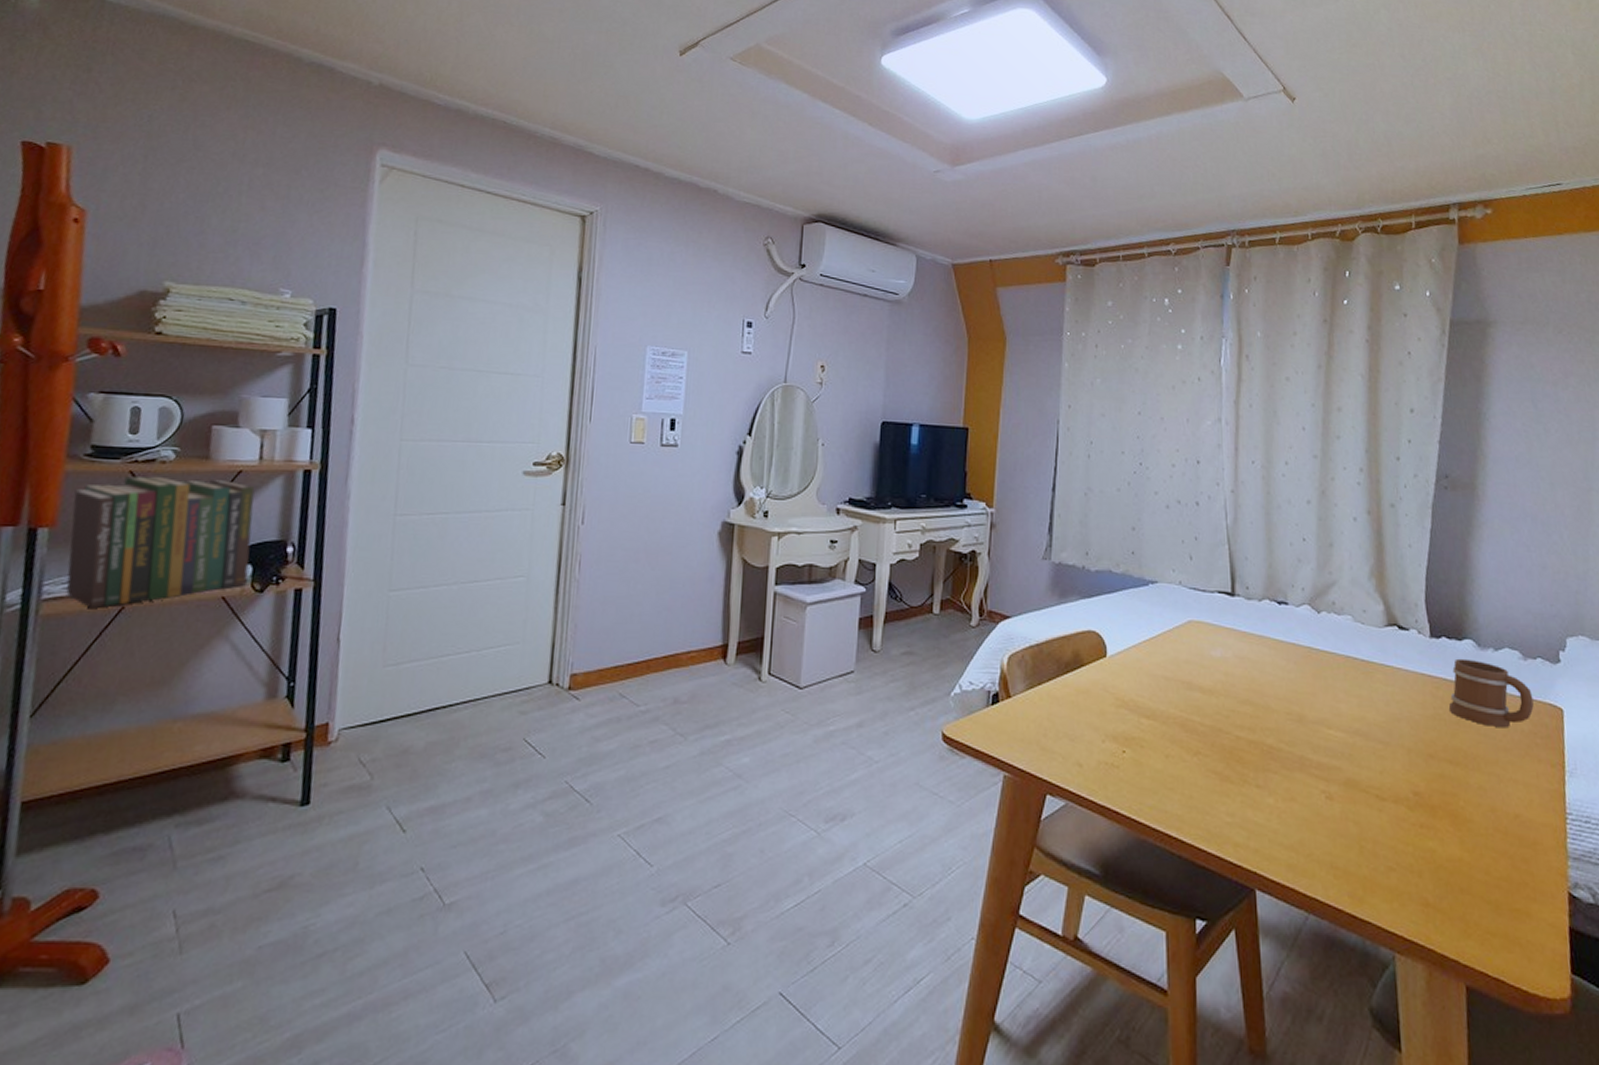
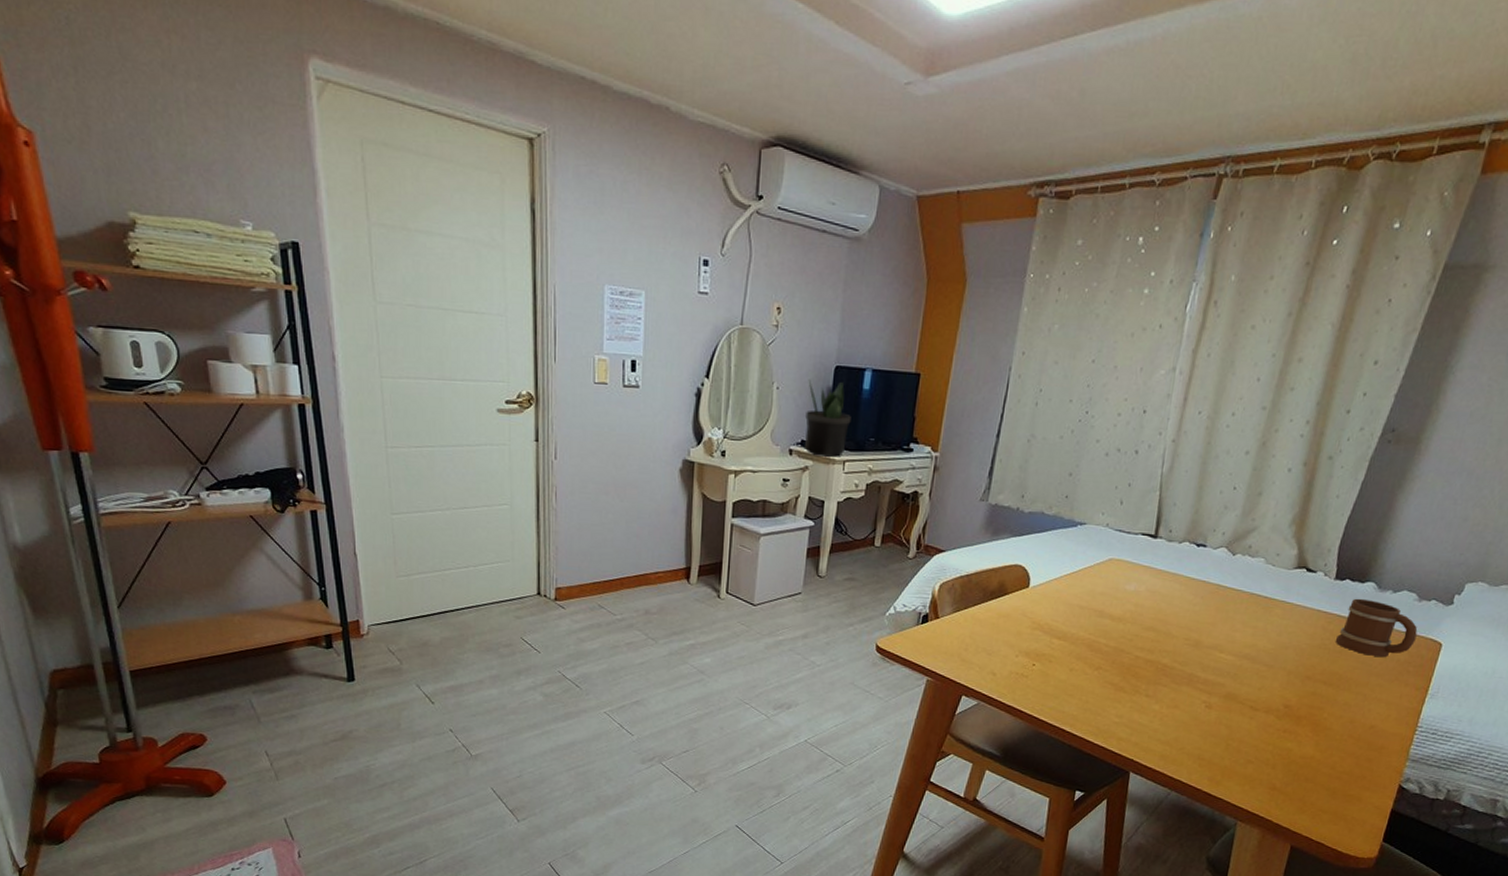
books: present [66,475,255,608] -> none [101,406,268,522]
planter: none [853,435,900,516] -> present [805,379,851,457]

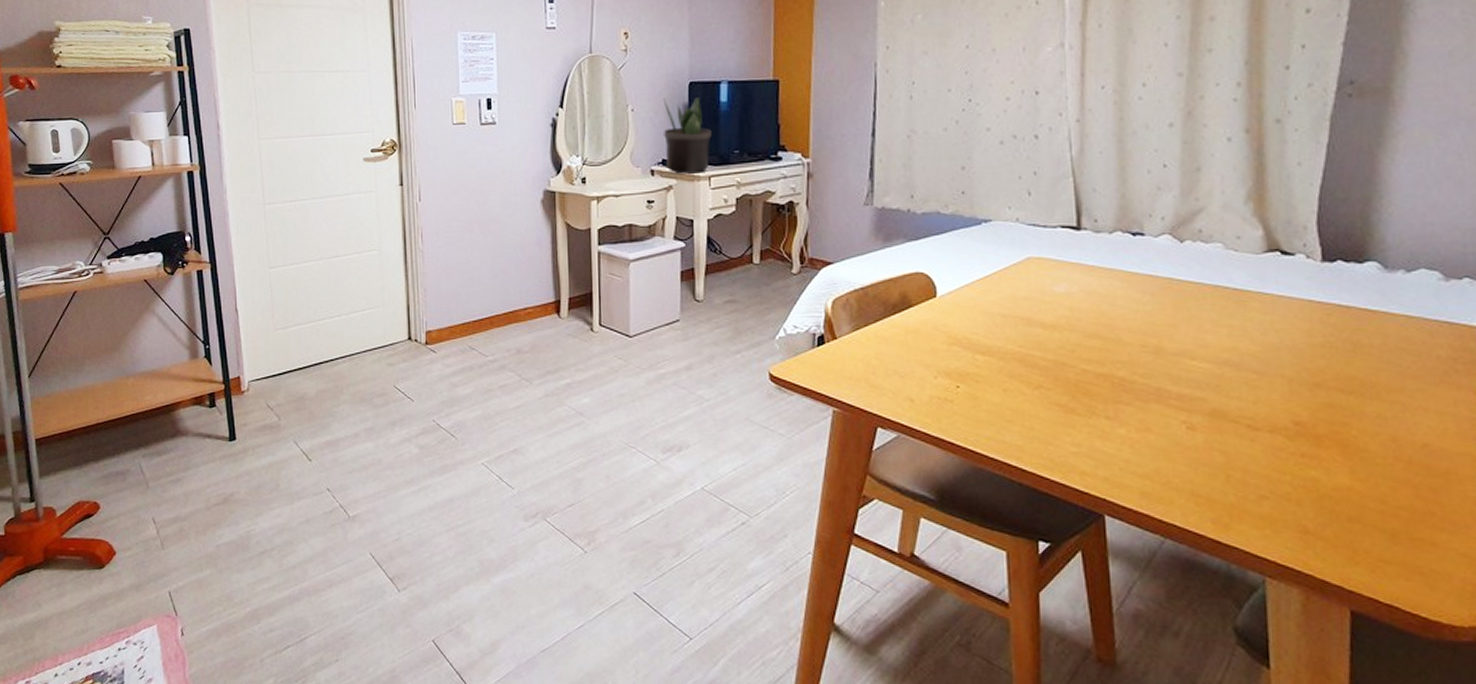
mug: present [1335,598,1418,658] -> none [1342,282,1456,355]

